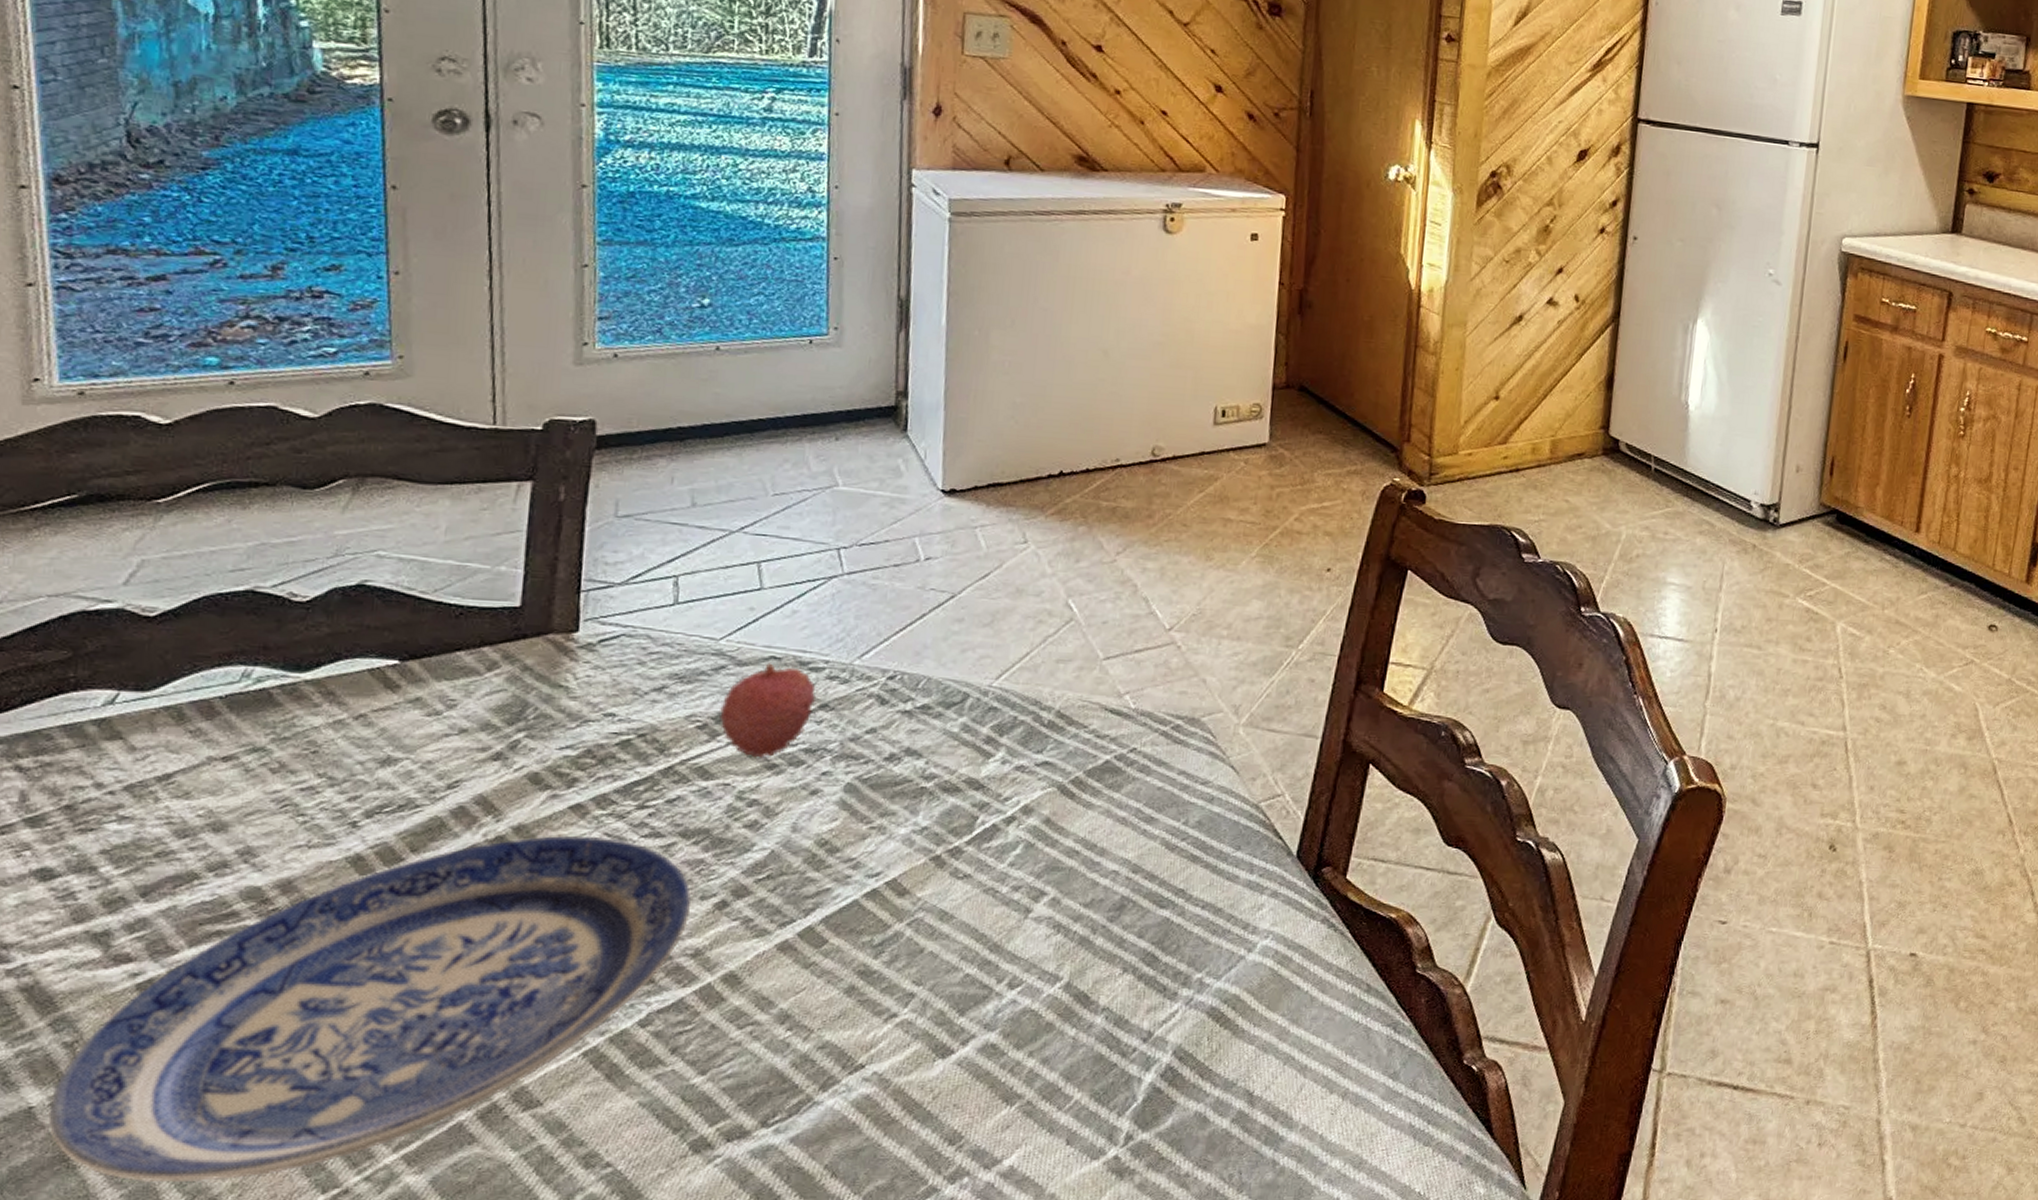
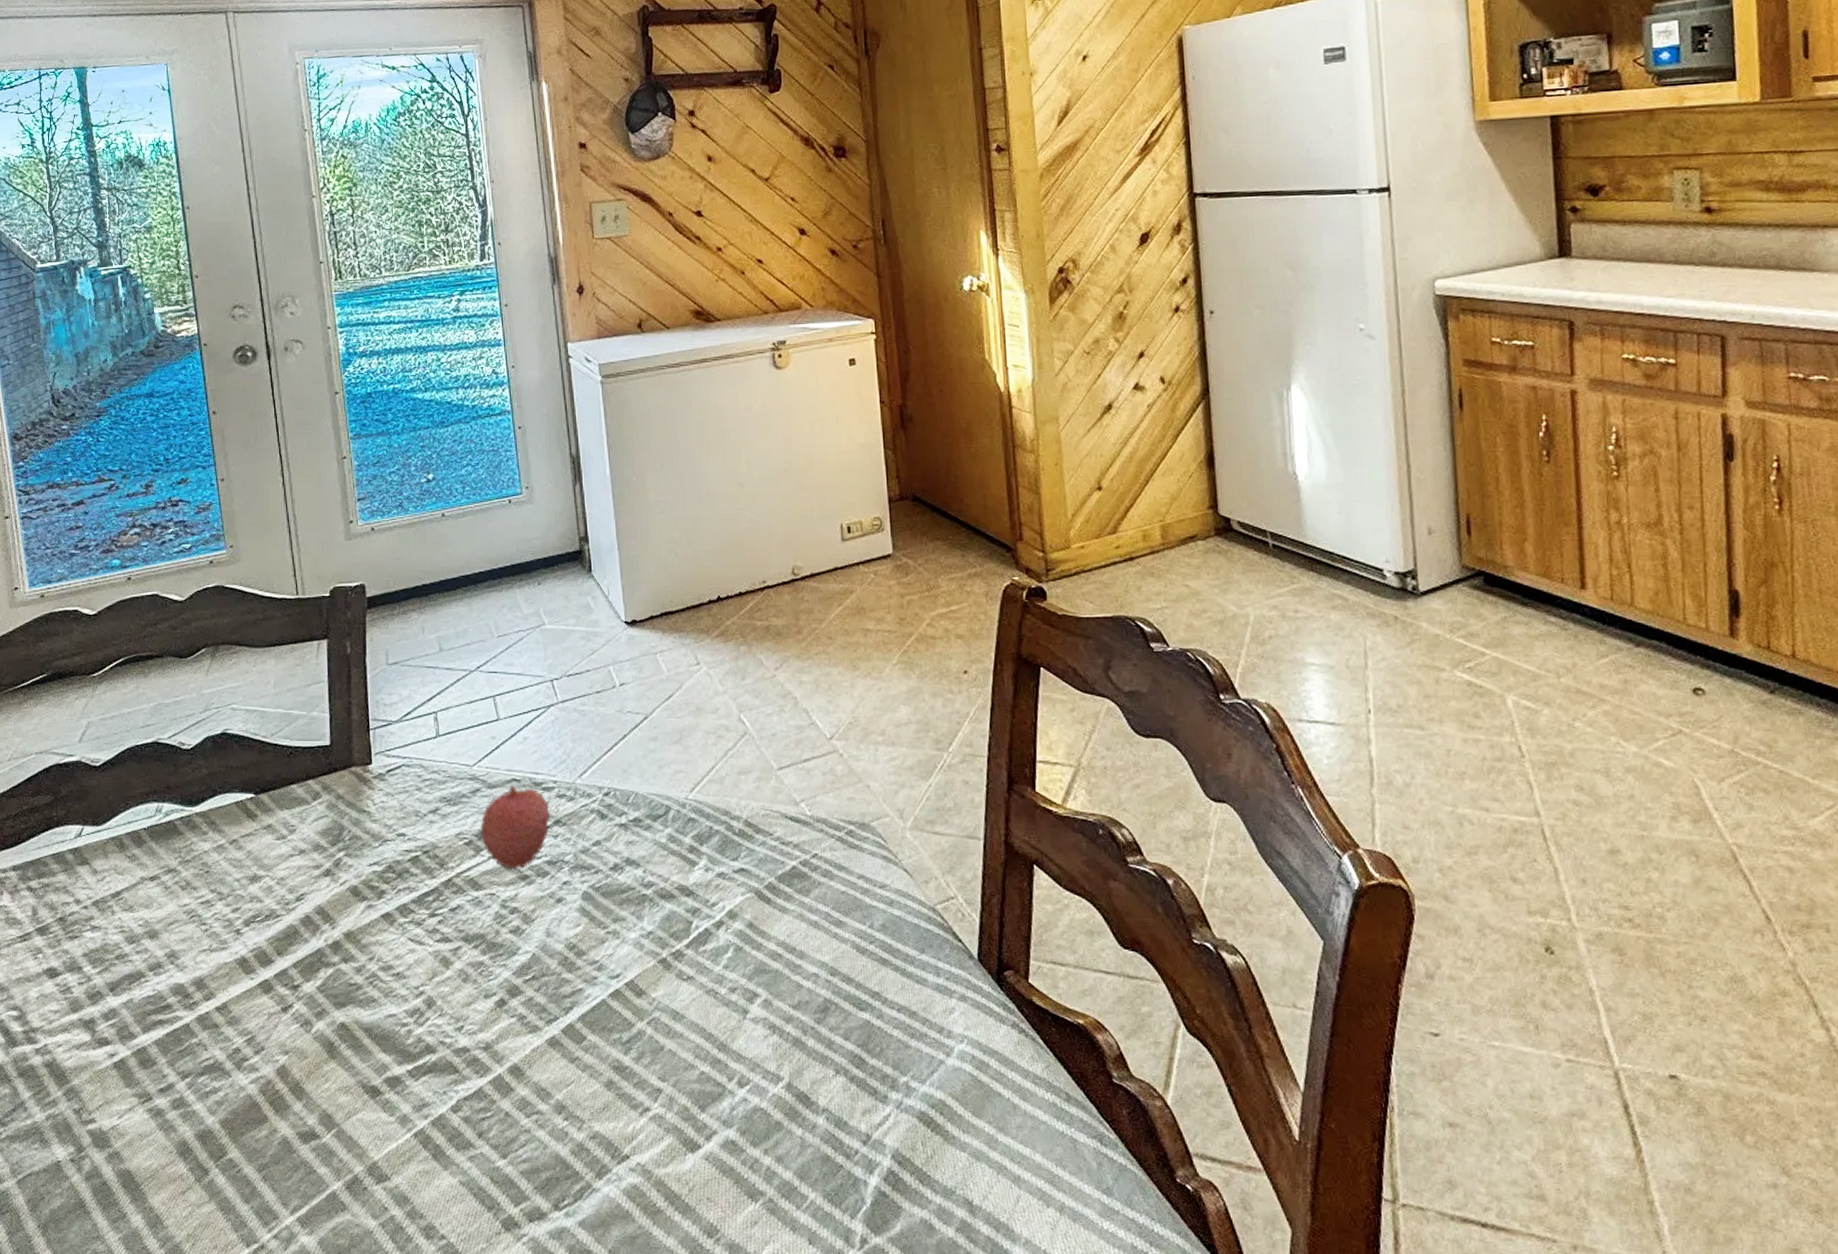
plate: present [47,835,692,1183] -> none [69,940,479,1231]

